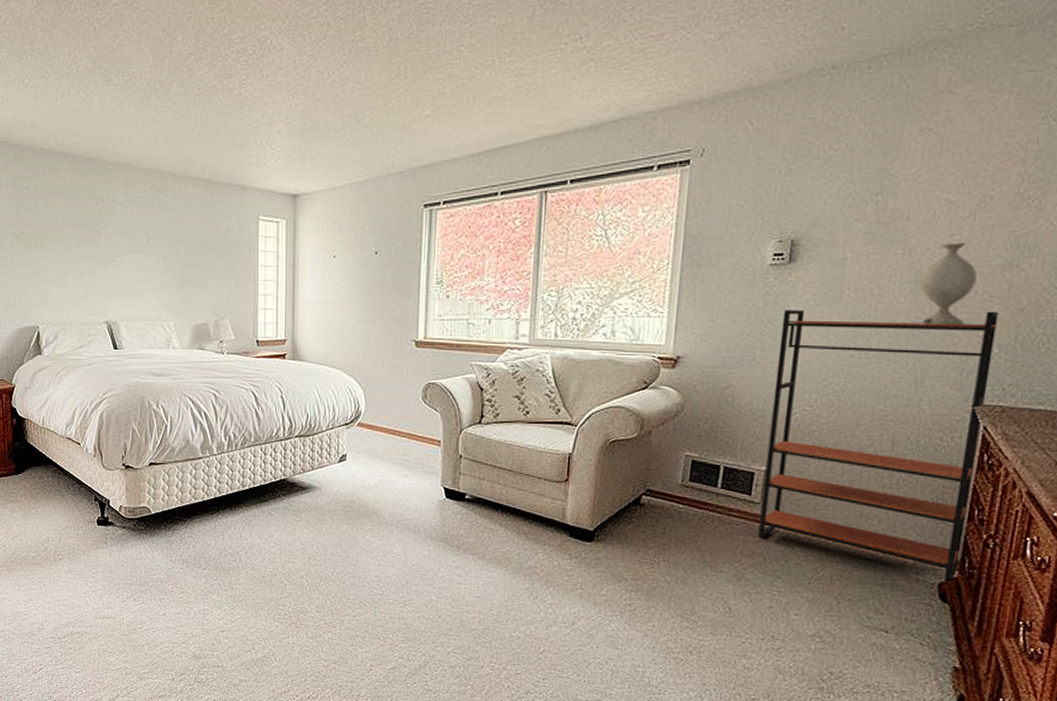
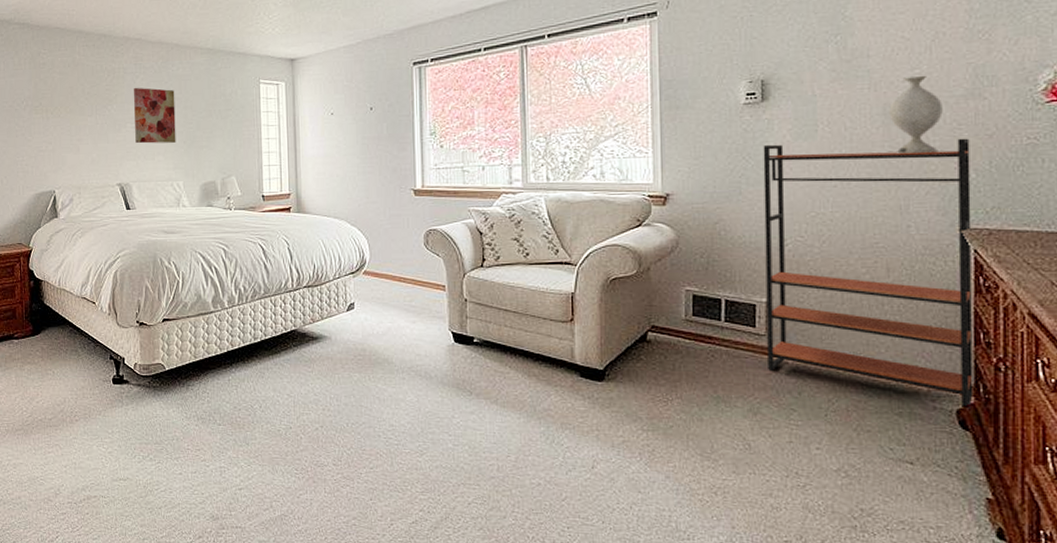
wall art: none [124,218,168,280] -> present [134,87,176,144]

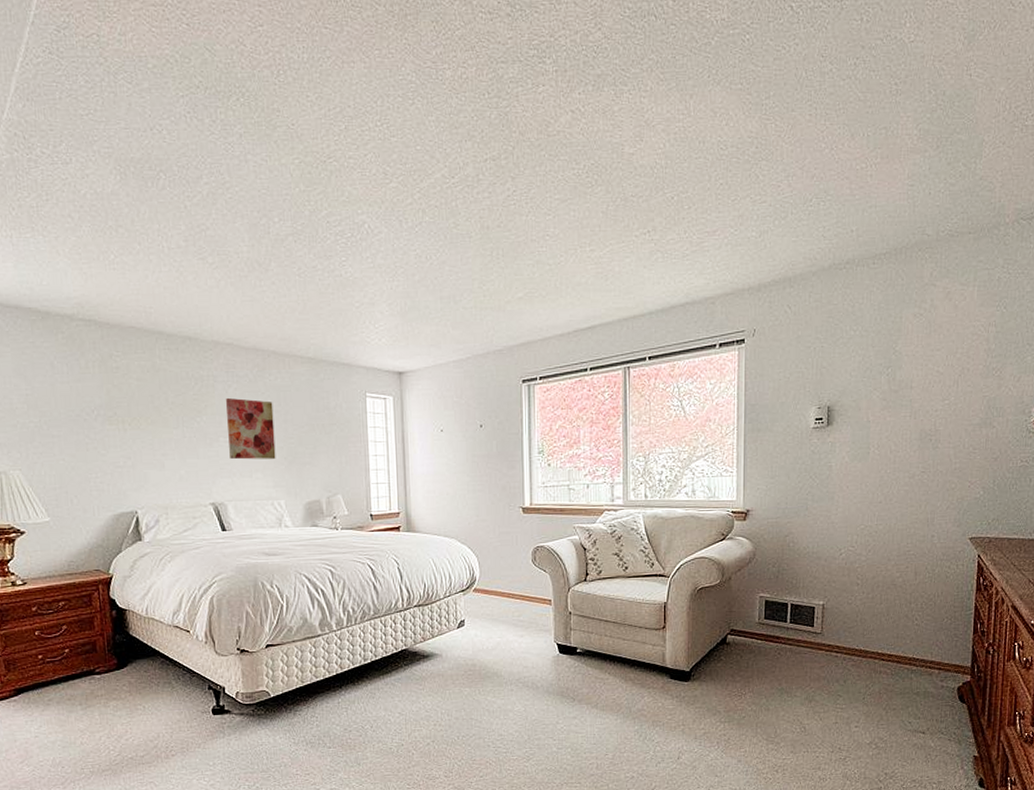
bookshelf: present [763,138,974,409] -> none [822,461,981,686]
decorative vase: present [889,75,943,154] -> none [924,405,963,474]

